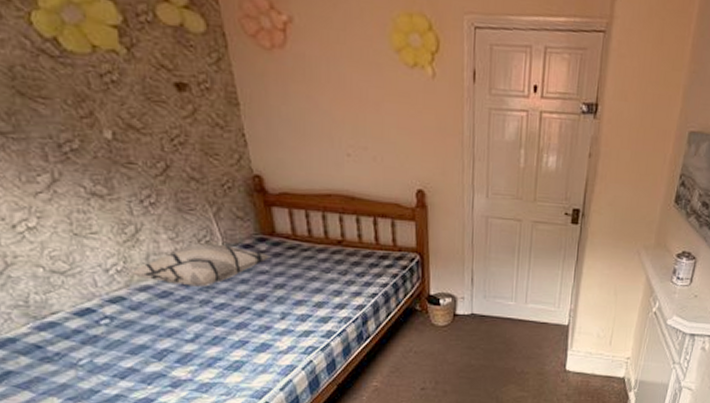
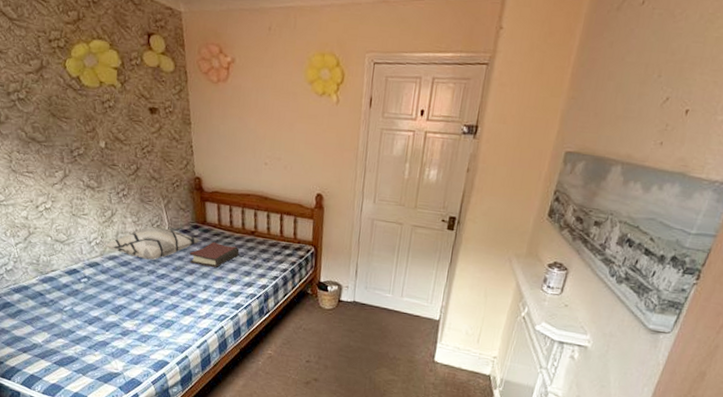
hardback book: none [256,257,324,290] -> present [189,241,240,268]

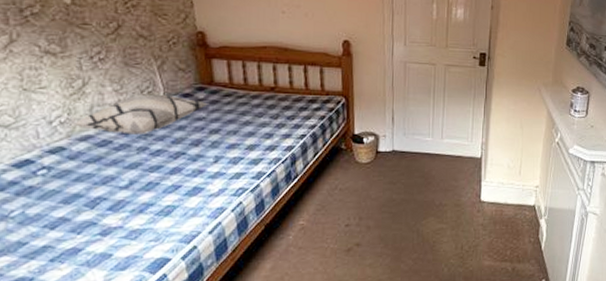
hardback book: present [189,241,240,268] -> none [193,104,257,134]

